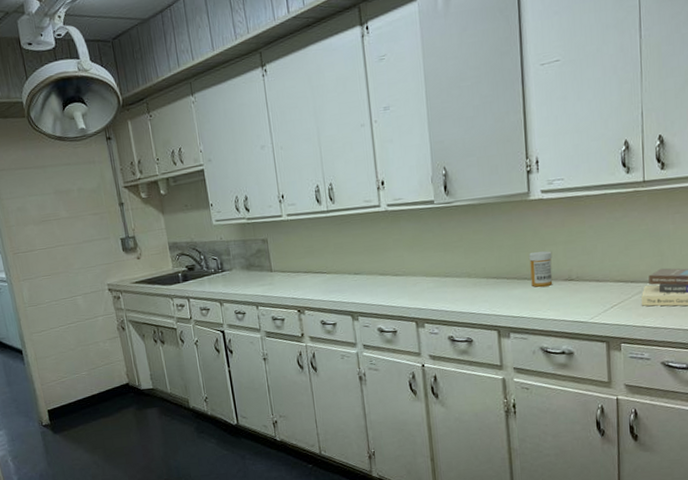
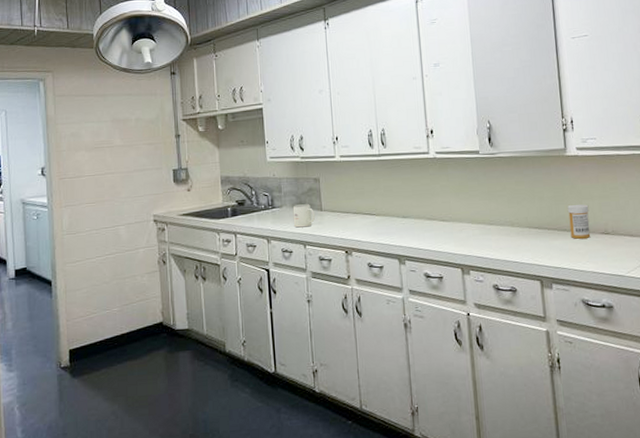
mug: none [242,265,266,290] -> present [292,204,316,228]

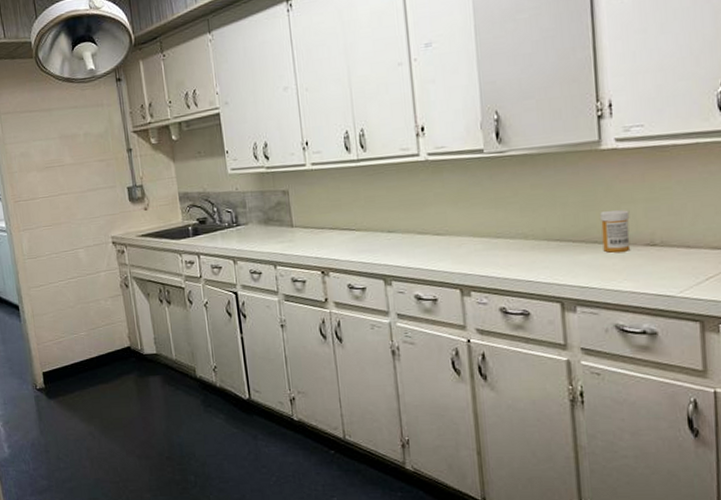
mug: present [292,204,316,228] -> none [259,220,286,247]

